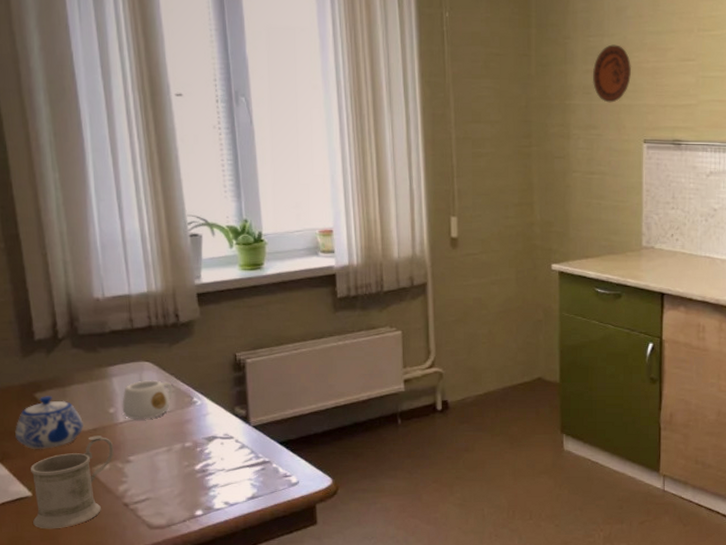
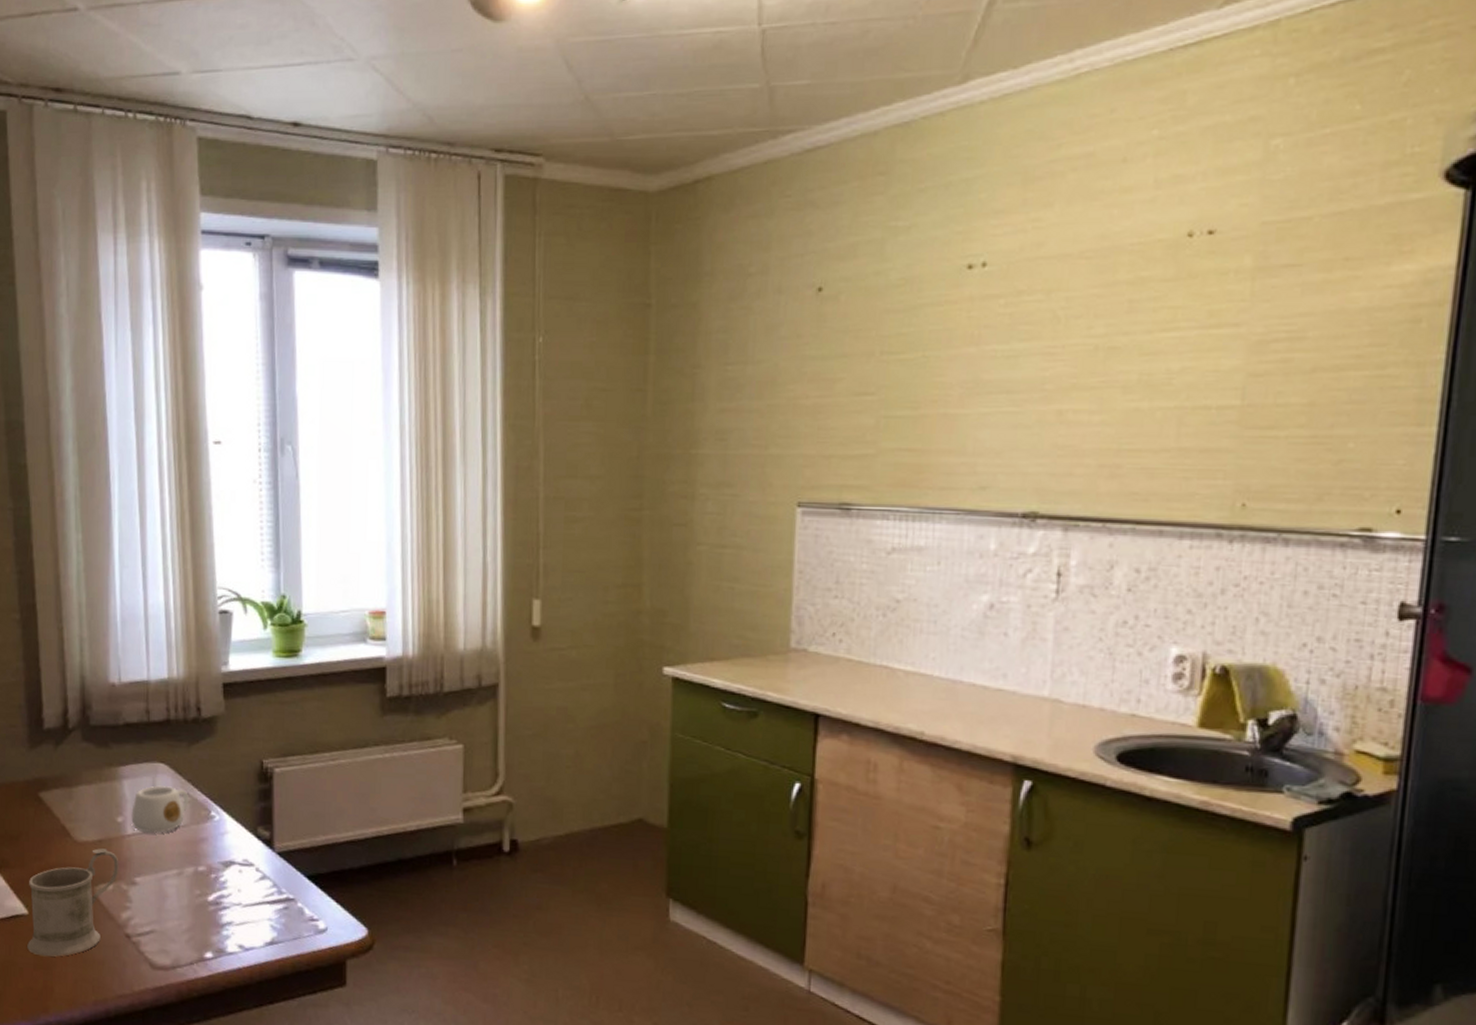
teapot: present [15,396,83,450] -> none [16,796,88,860]
decorative plate: present [592,44,632,103] -> none [728,374,785,453]

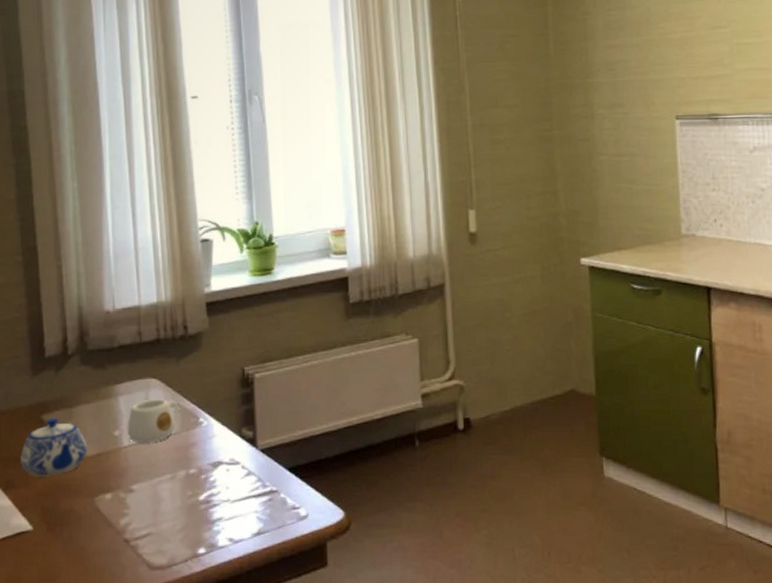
teapot: none [16,796,88,860] -> present [20,417,88,478]
mug: present [27,848,119,957] -> none [32,461,117,569]

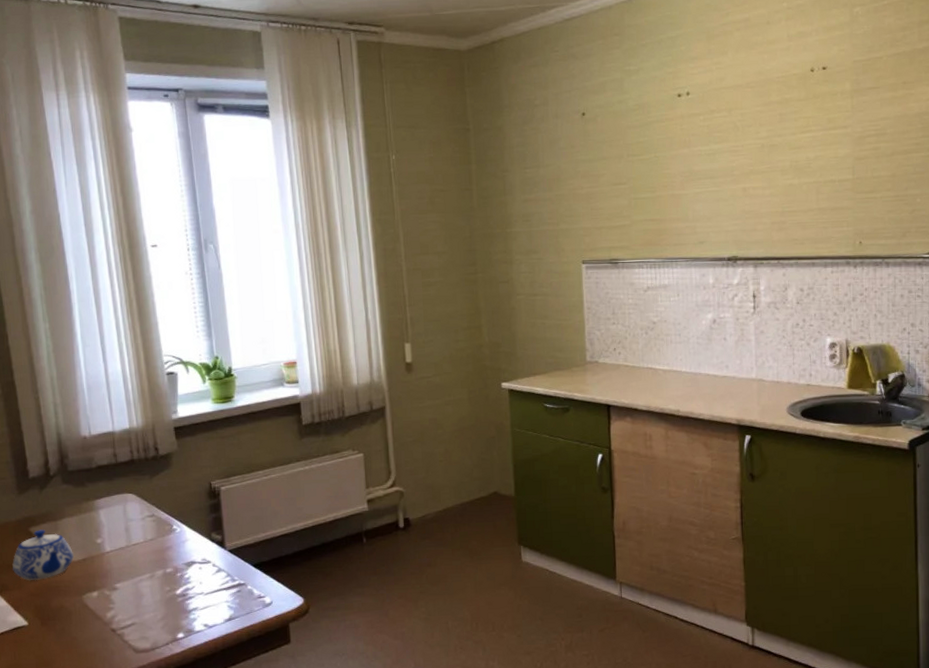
mug: present [127,399,179,443] -> none [108,510,154,548]

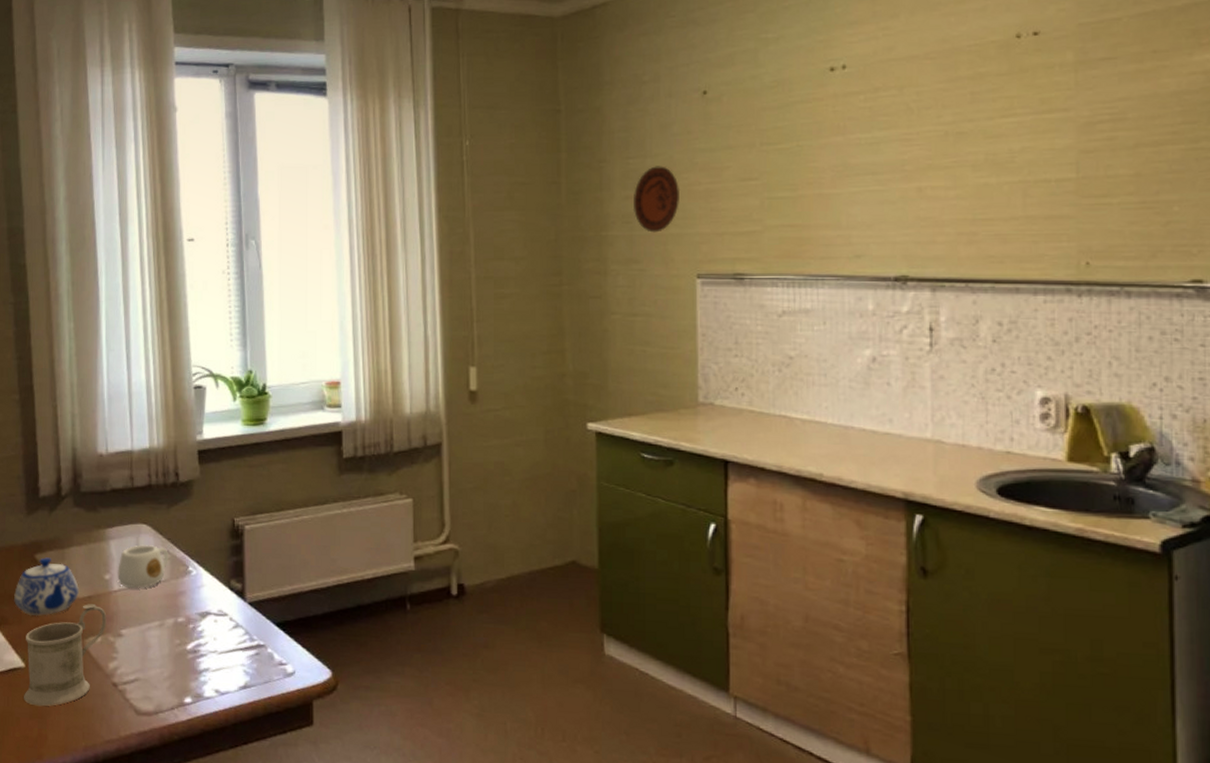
mug: none [27,565,102,657] -> present [24,604,107,707]
mug: none [108,510,154,548] -> present [117,545,168,588]
decorative plate: none [530,174,567,229] -> present [632,166,681,233]

